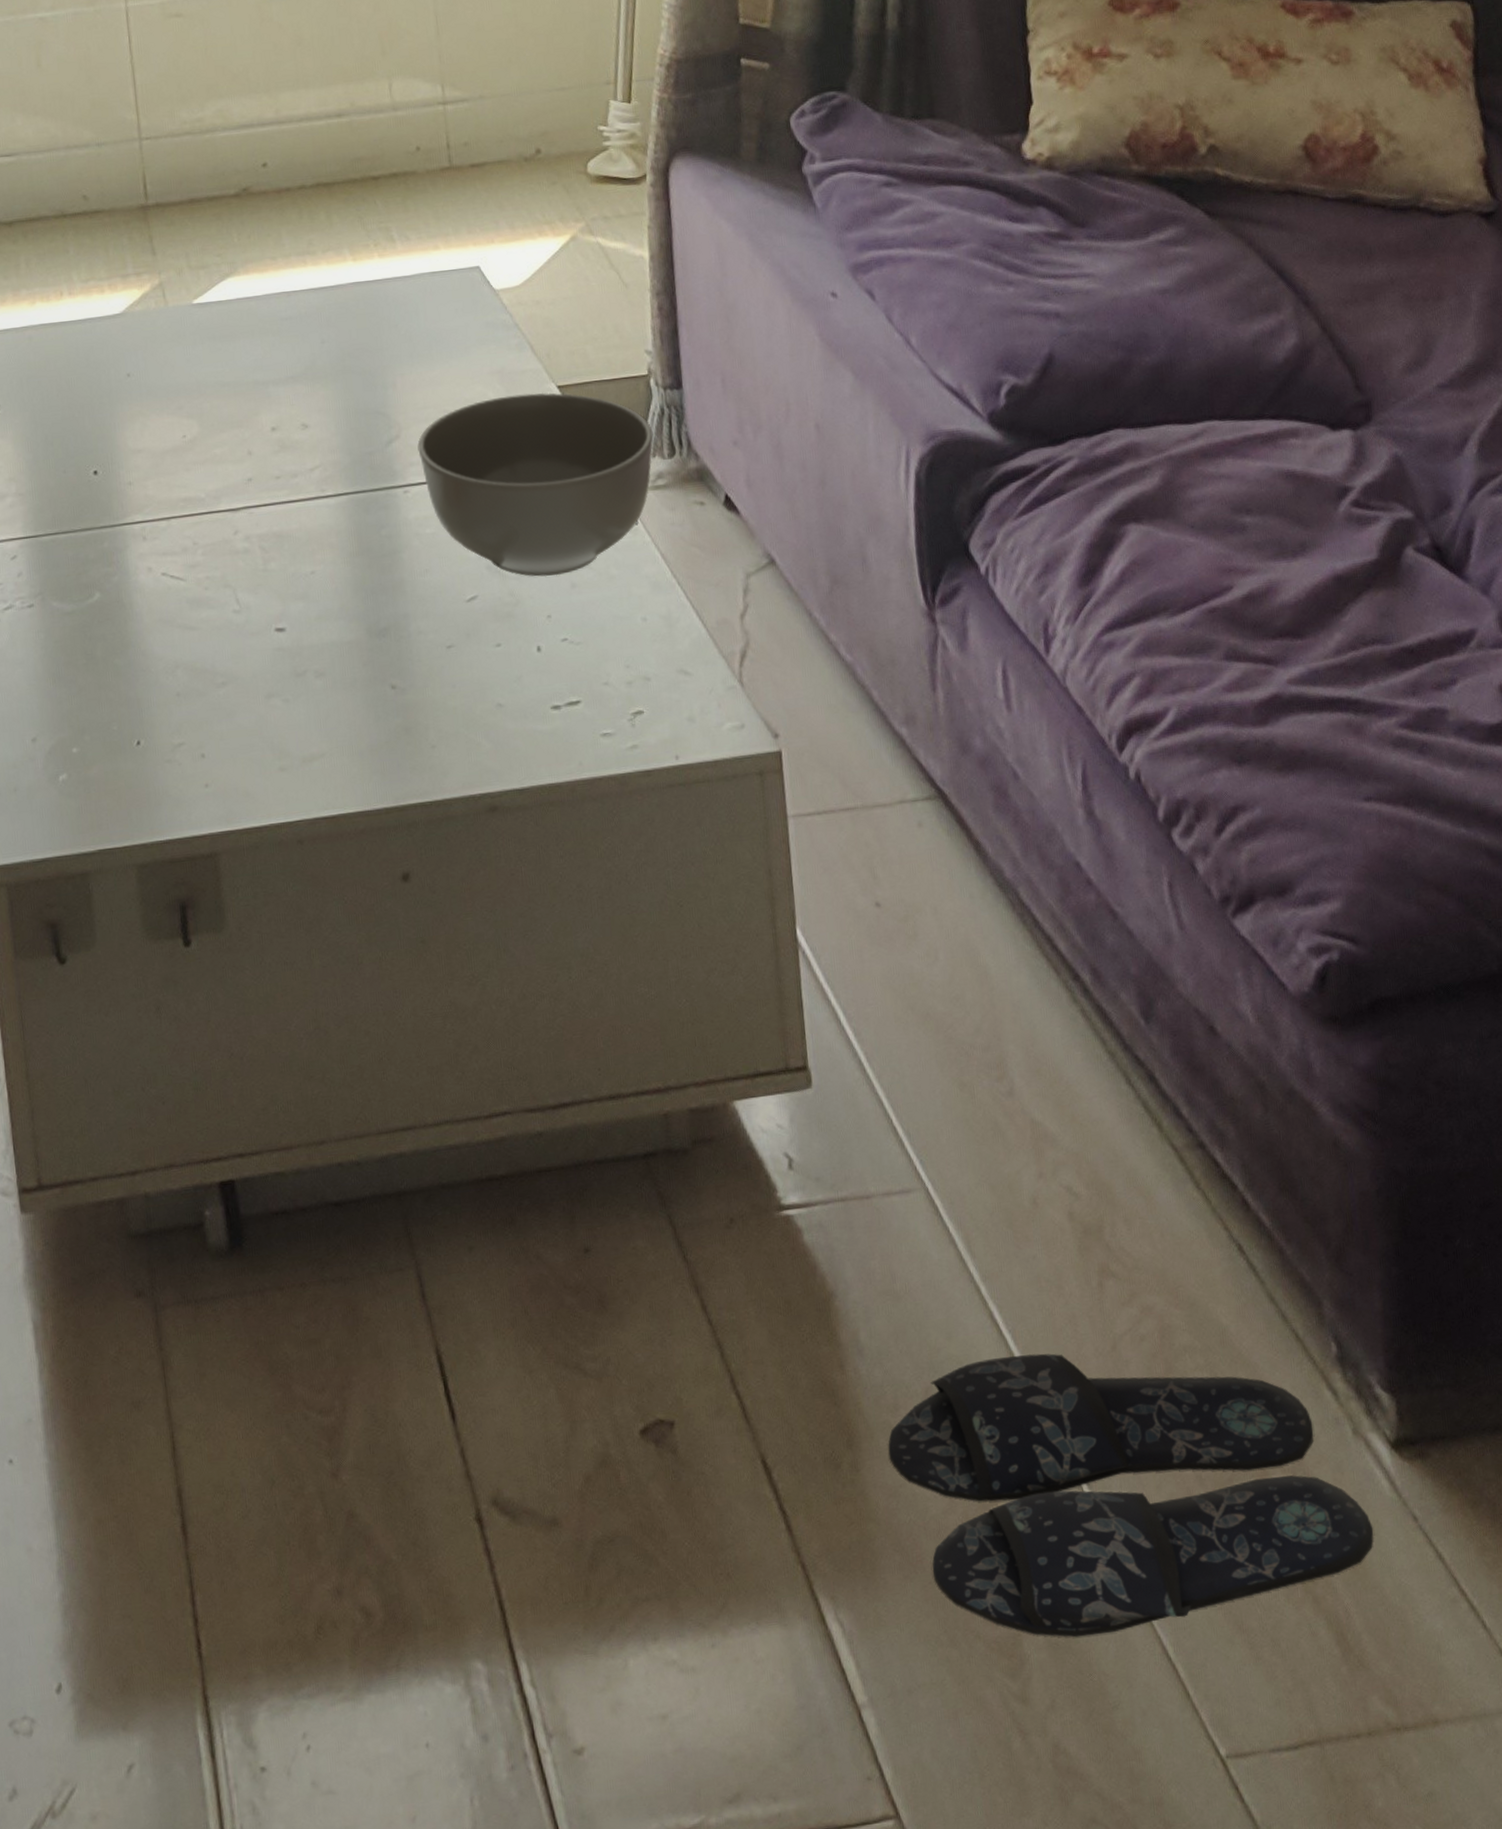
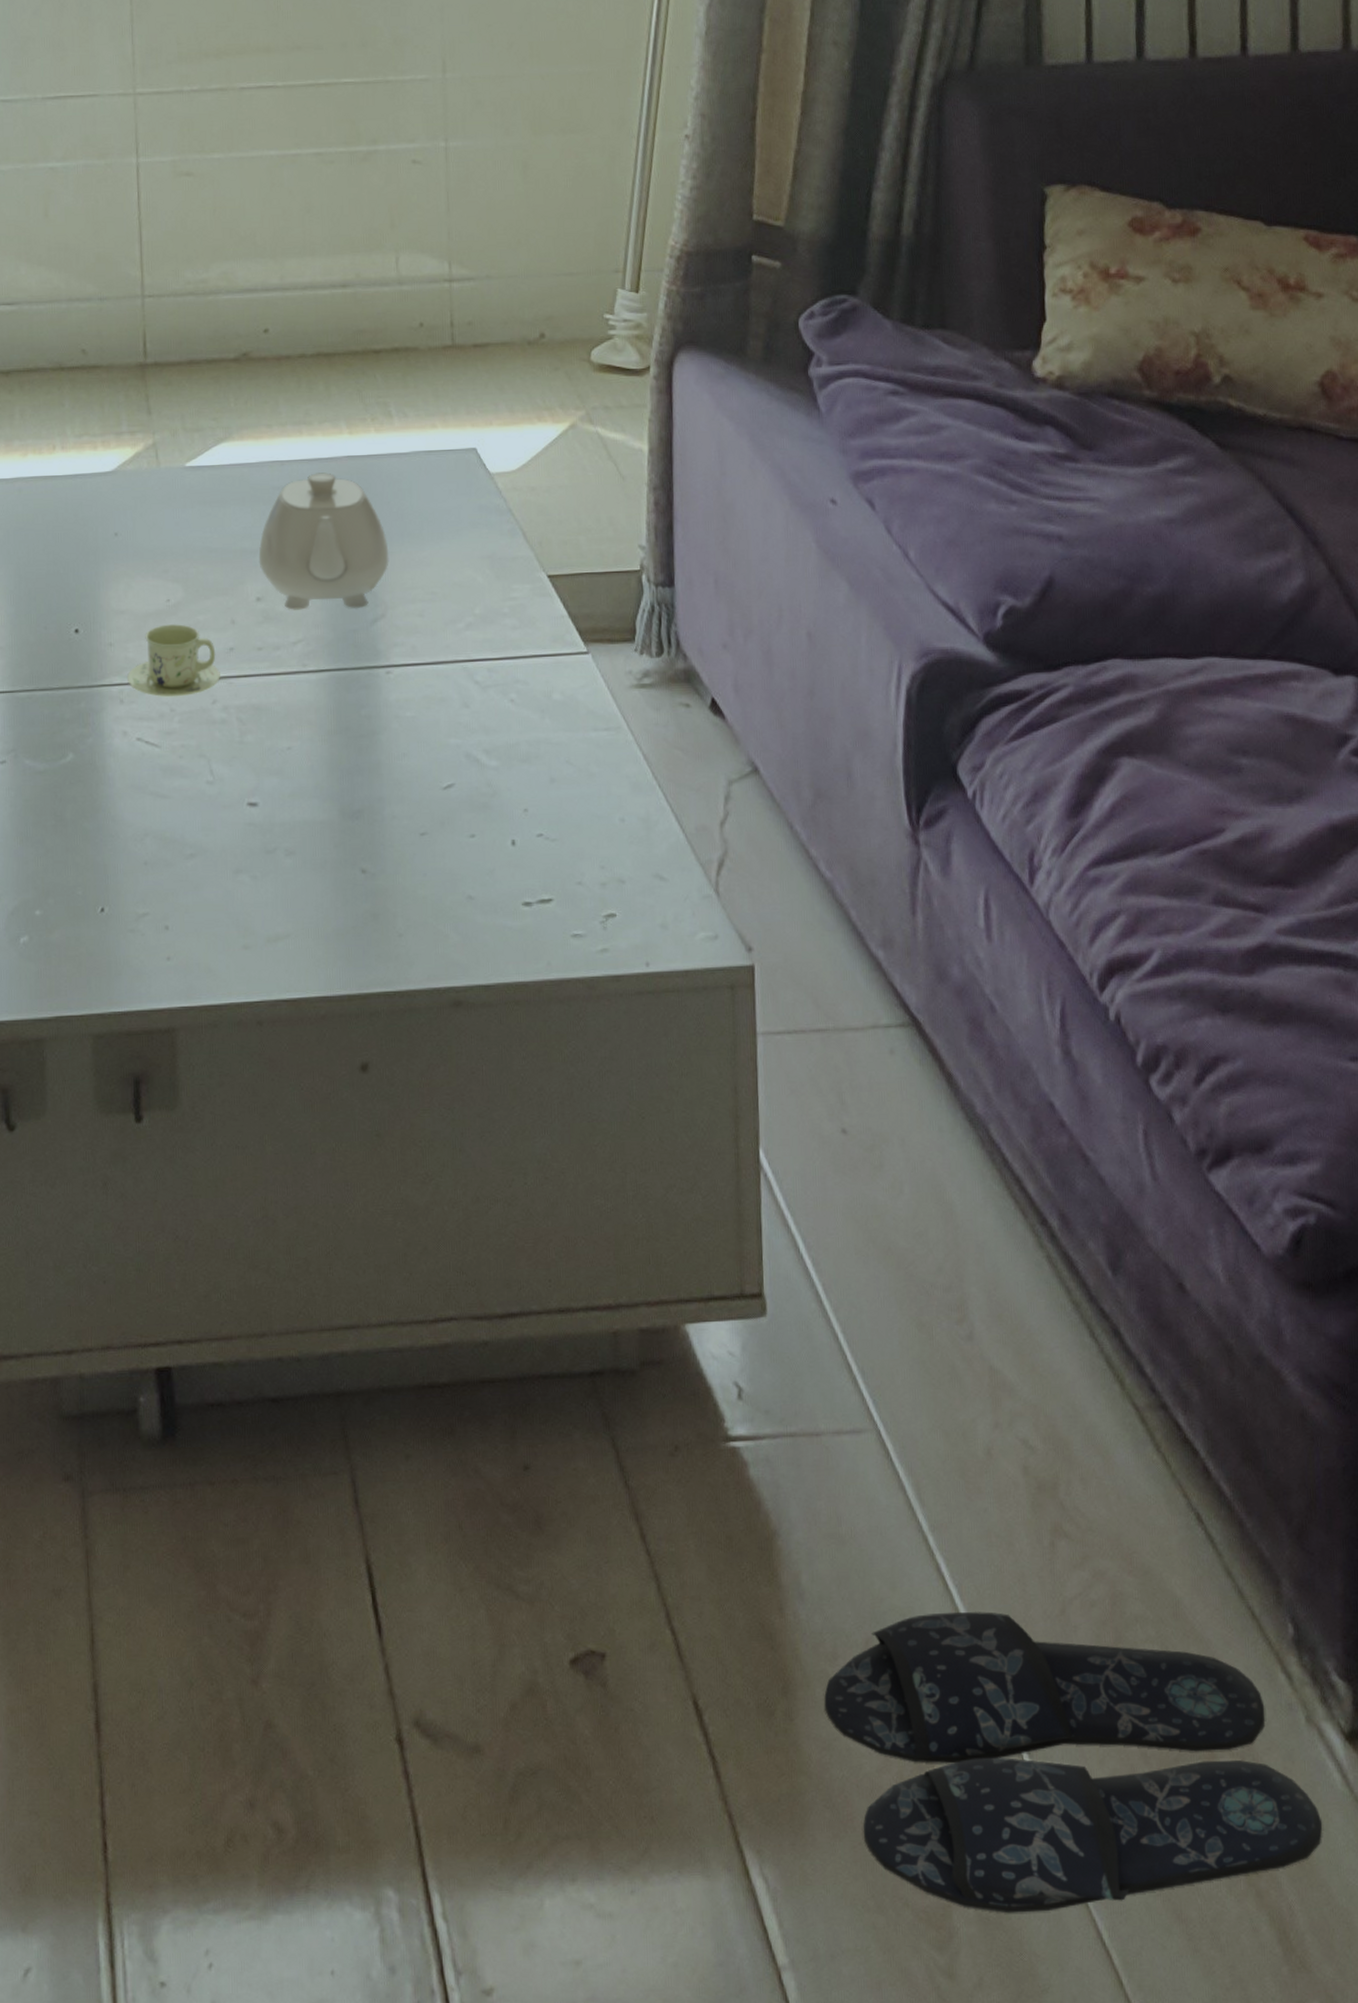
cup and saucer: none [148,459,241,531] -> present [127,624,220,697]
teapot: none [271,300,400,438] -> present [258,472,389,610]
bowl: present [417,392,654,577] -> none [403,581,642,769]

